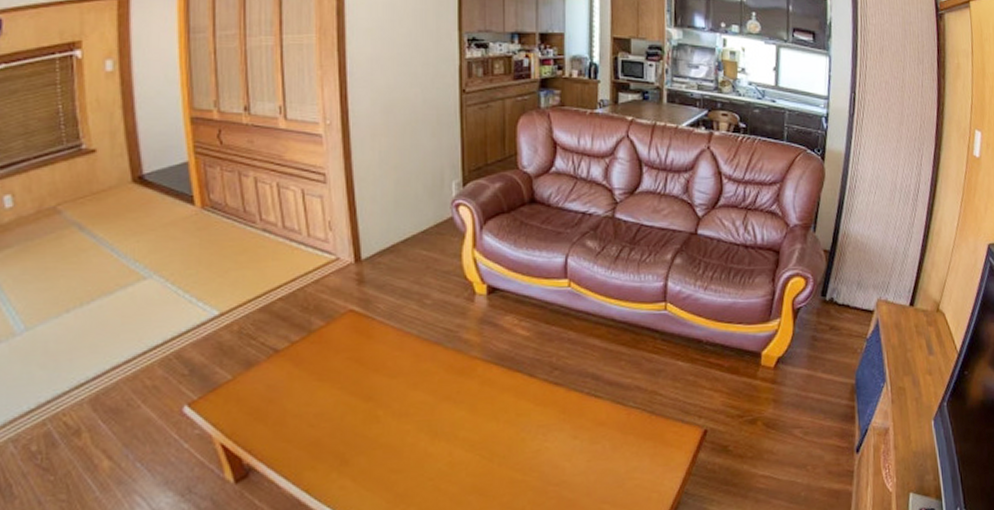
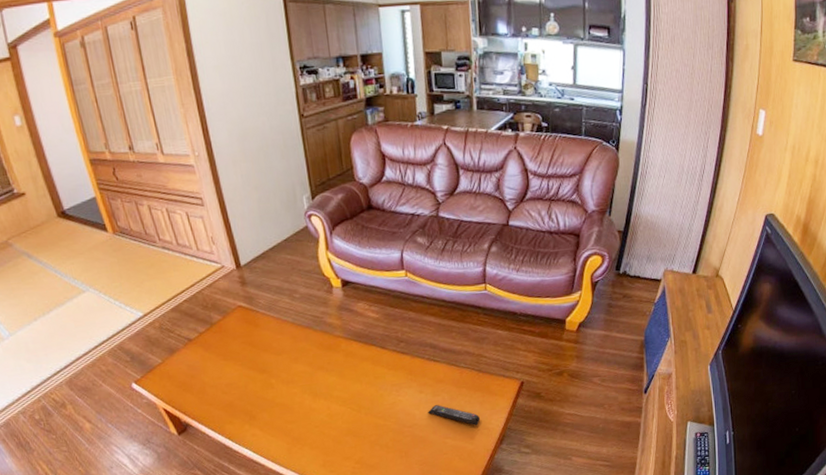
remote control: none [582,456,650,486] -> present [428,405,481,425]

